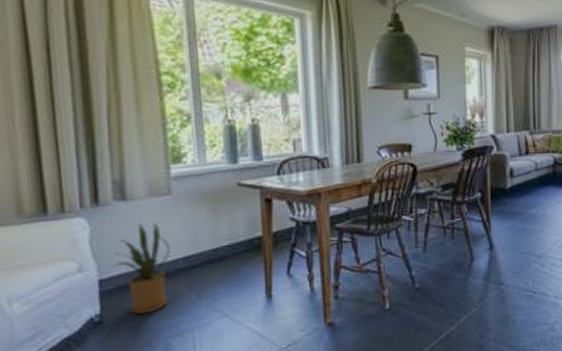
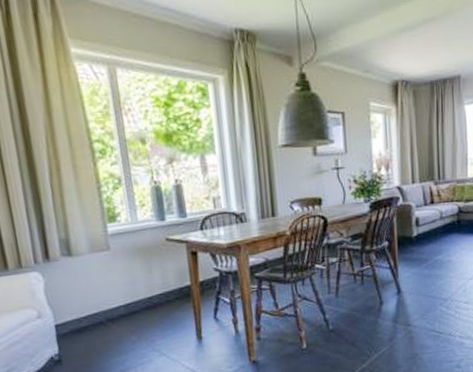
house plant: present [110,221,170,315] -> none [64,274,114,354]

